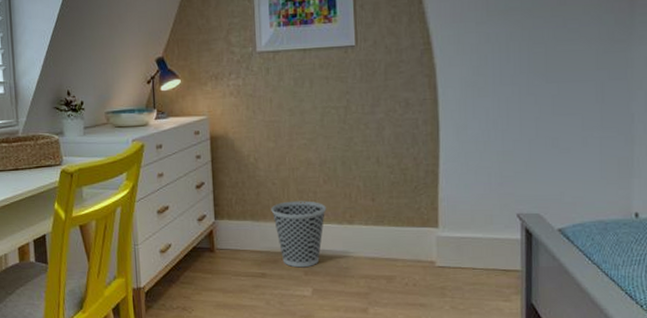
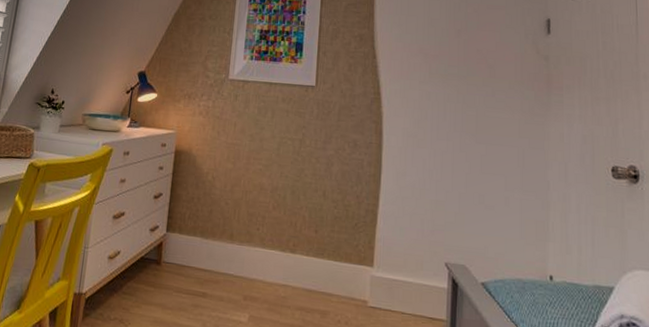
wastebasket: present [271,201,327,268] -> none [220,222,272,292]

